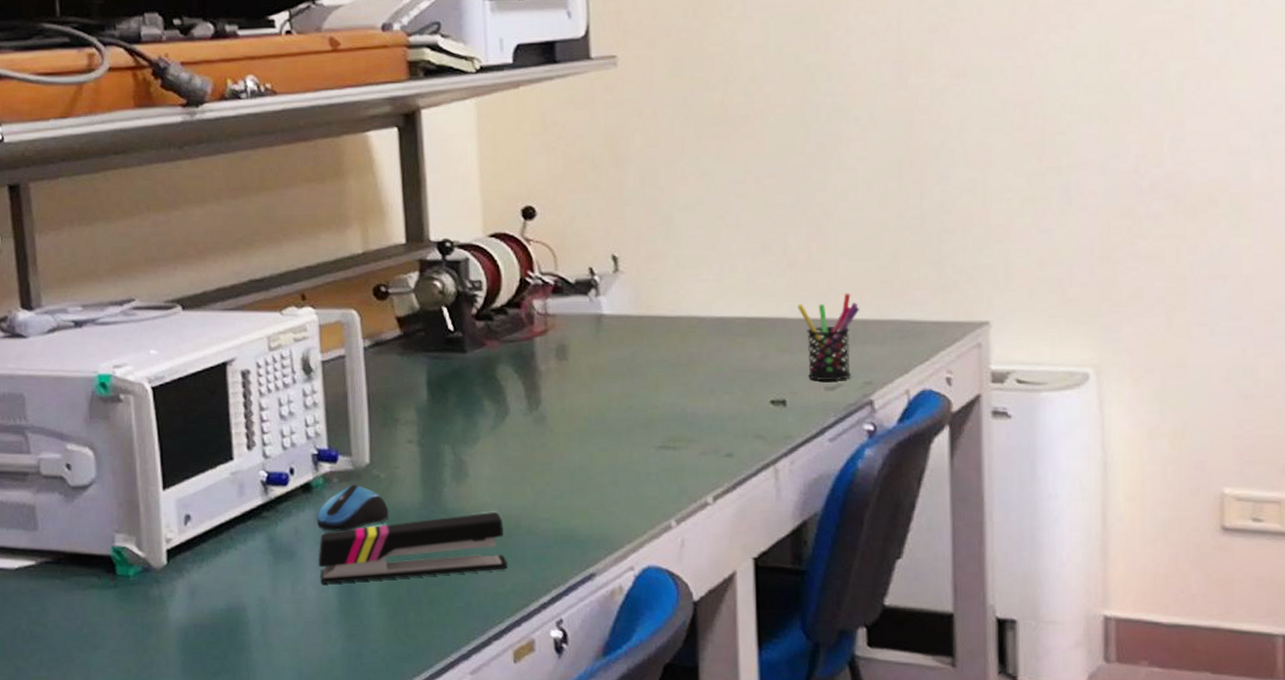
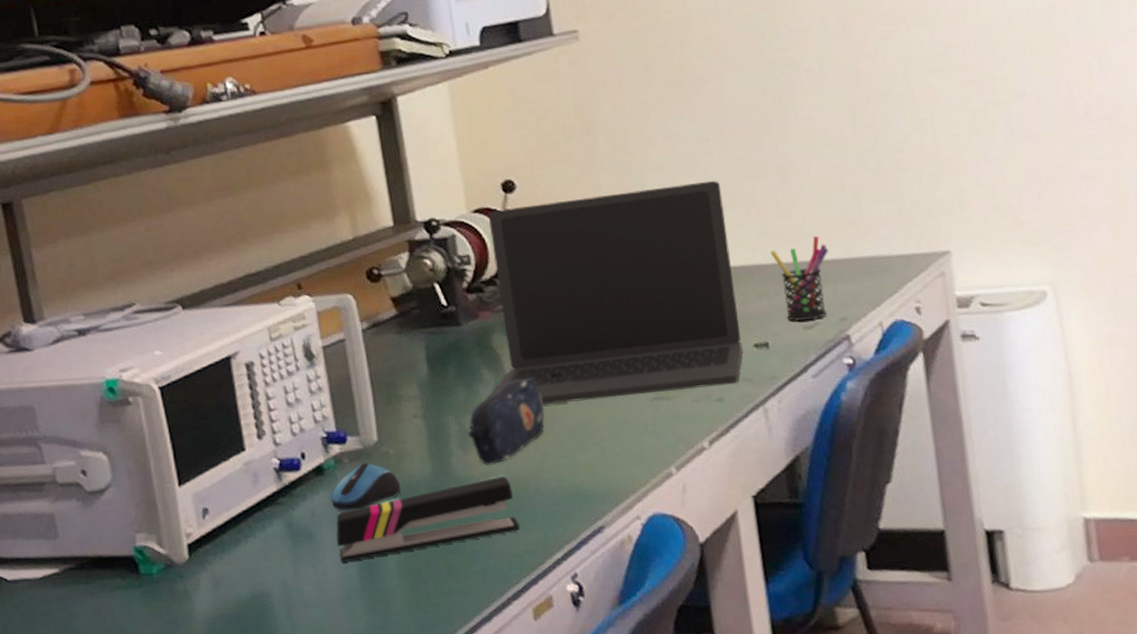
pencil case: none [463,413,545,500] -> present [467,377,545,466]
laptop: none [483,225,758,443] -> present [484,180,743,405]

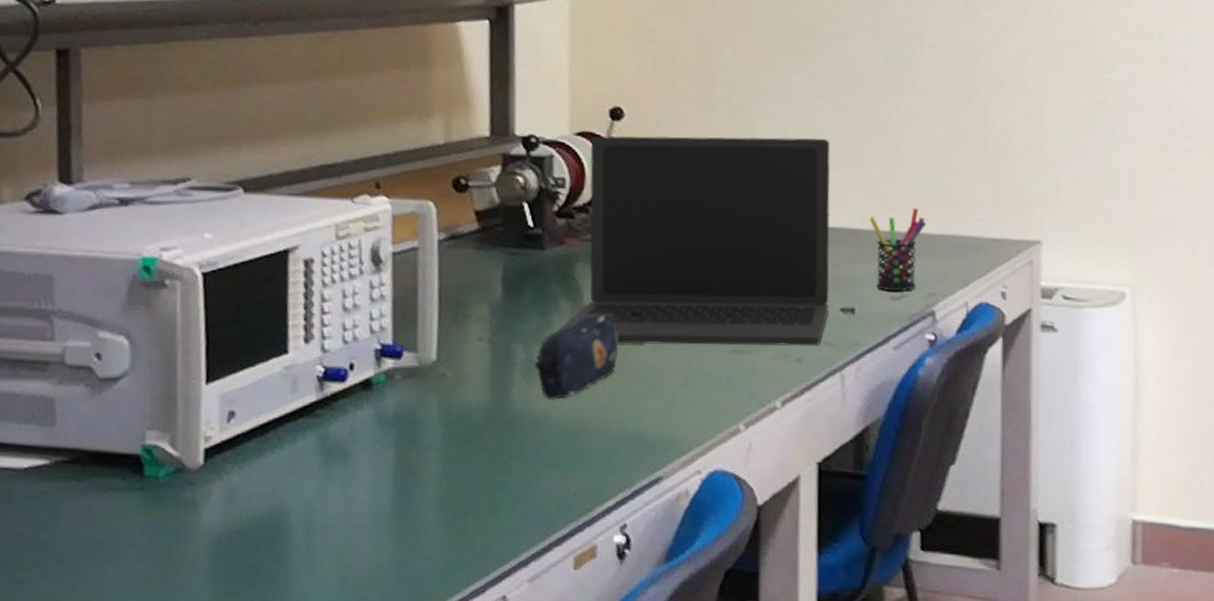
computer mouse: present [331,463,401,511] -> none [374,382,454,431]
stapler: present [336,476,520,562] -> none [373,413,574,486]

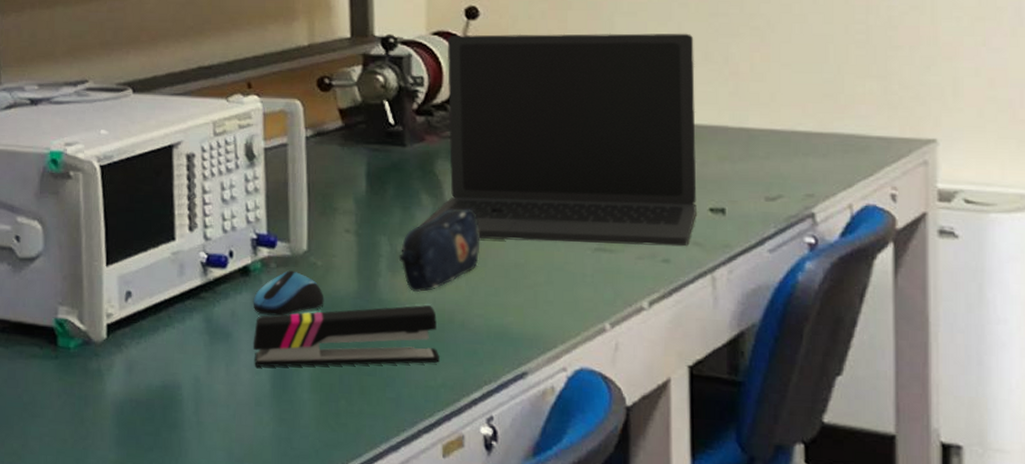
stapler: none [373,413,574,486] -> present [253,305,440,367]
computer mouse: none [374,382,454,431] -> present [253,270,324,316]
pen holder: present [869,208,927,291] -> none [739,104,803,191]

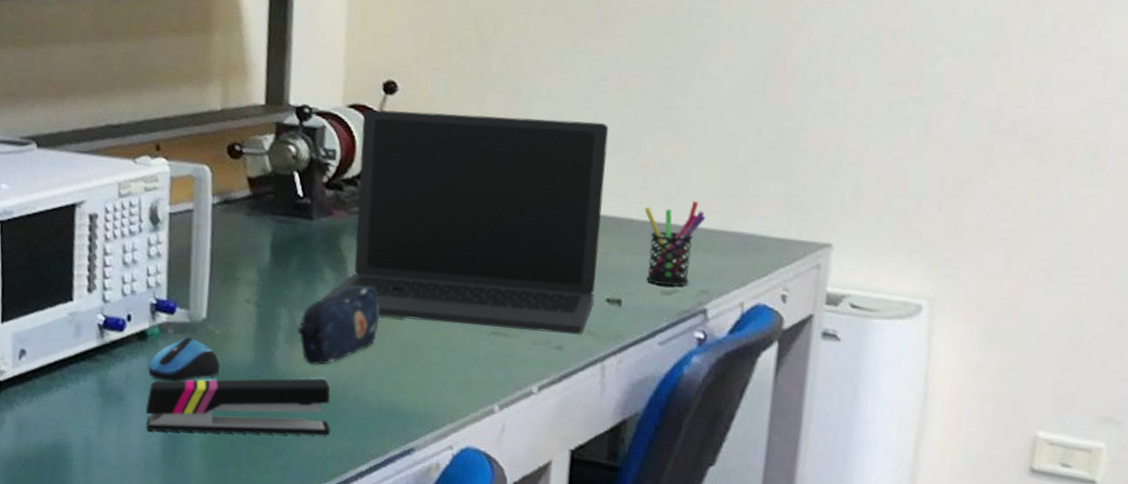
pen holder: none [739,104,803,191] -> present [644,200,706,286]

